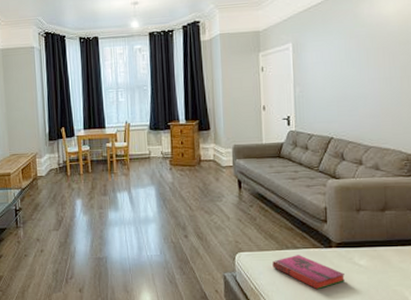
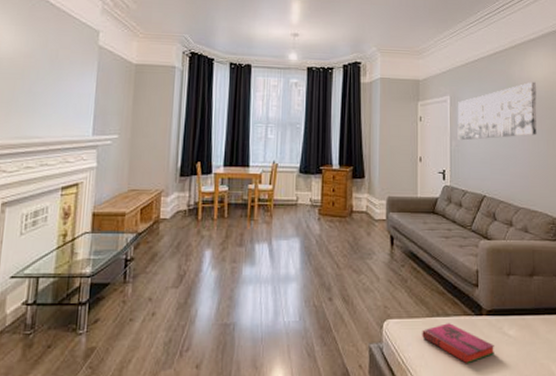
wall art: none [300,17,389,86] -> present [457,81,537,141]

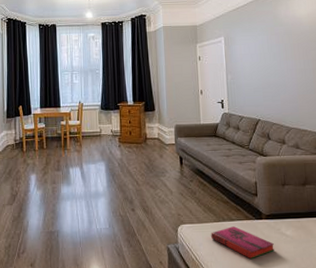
wall art: present [457,81,537,141] -> none [231,19,303,74]

